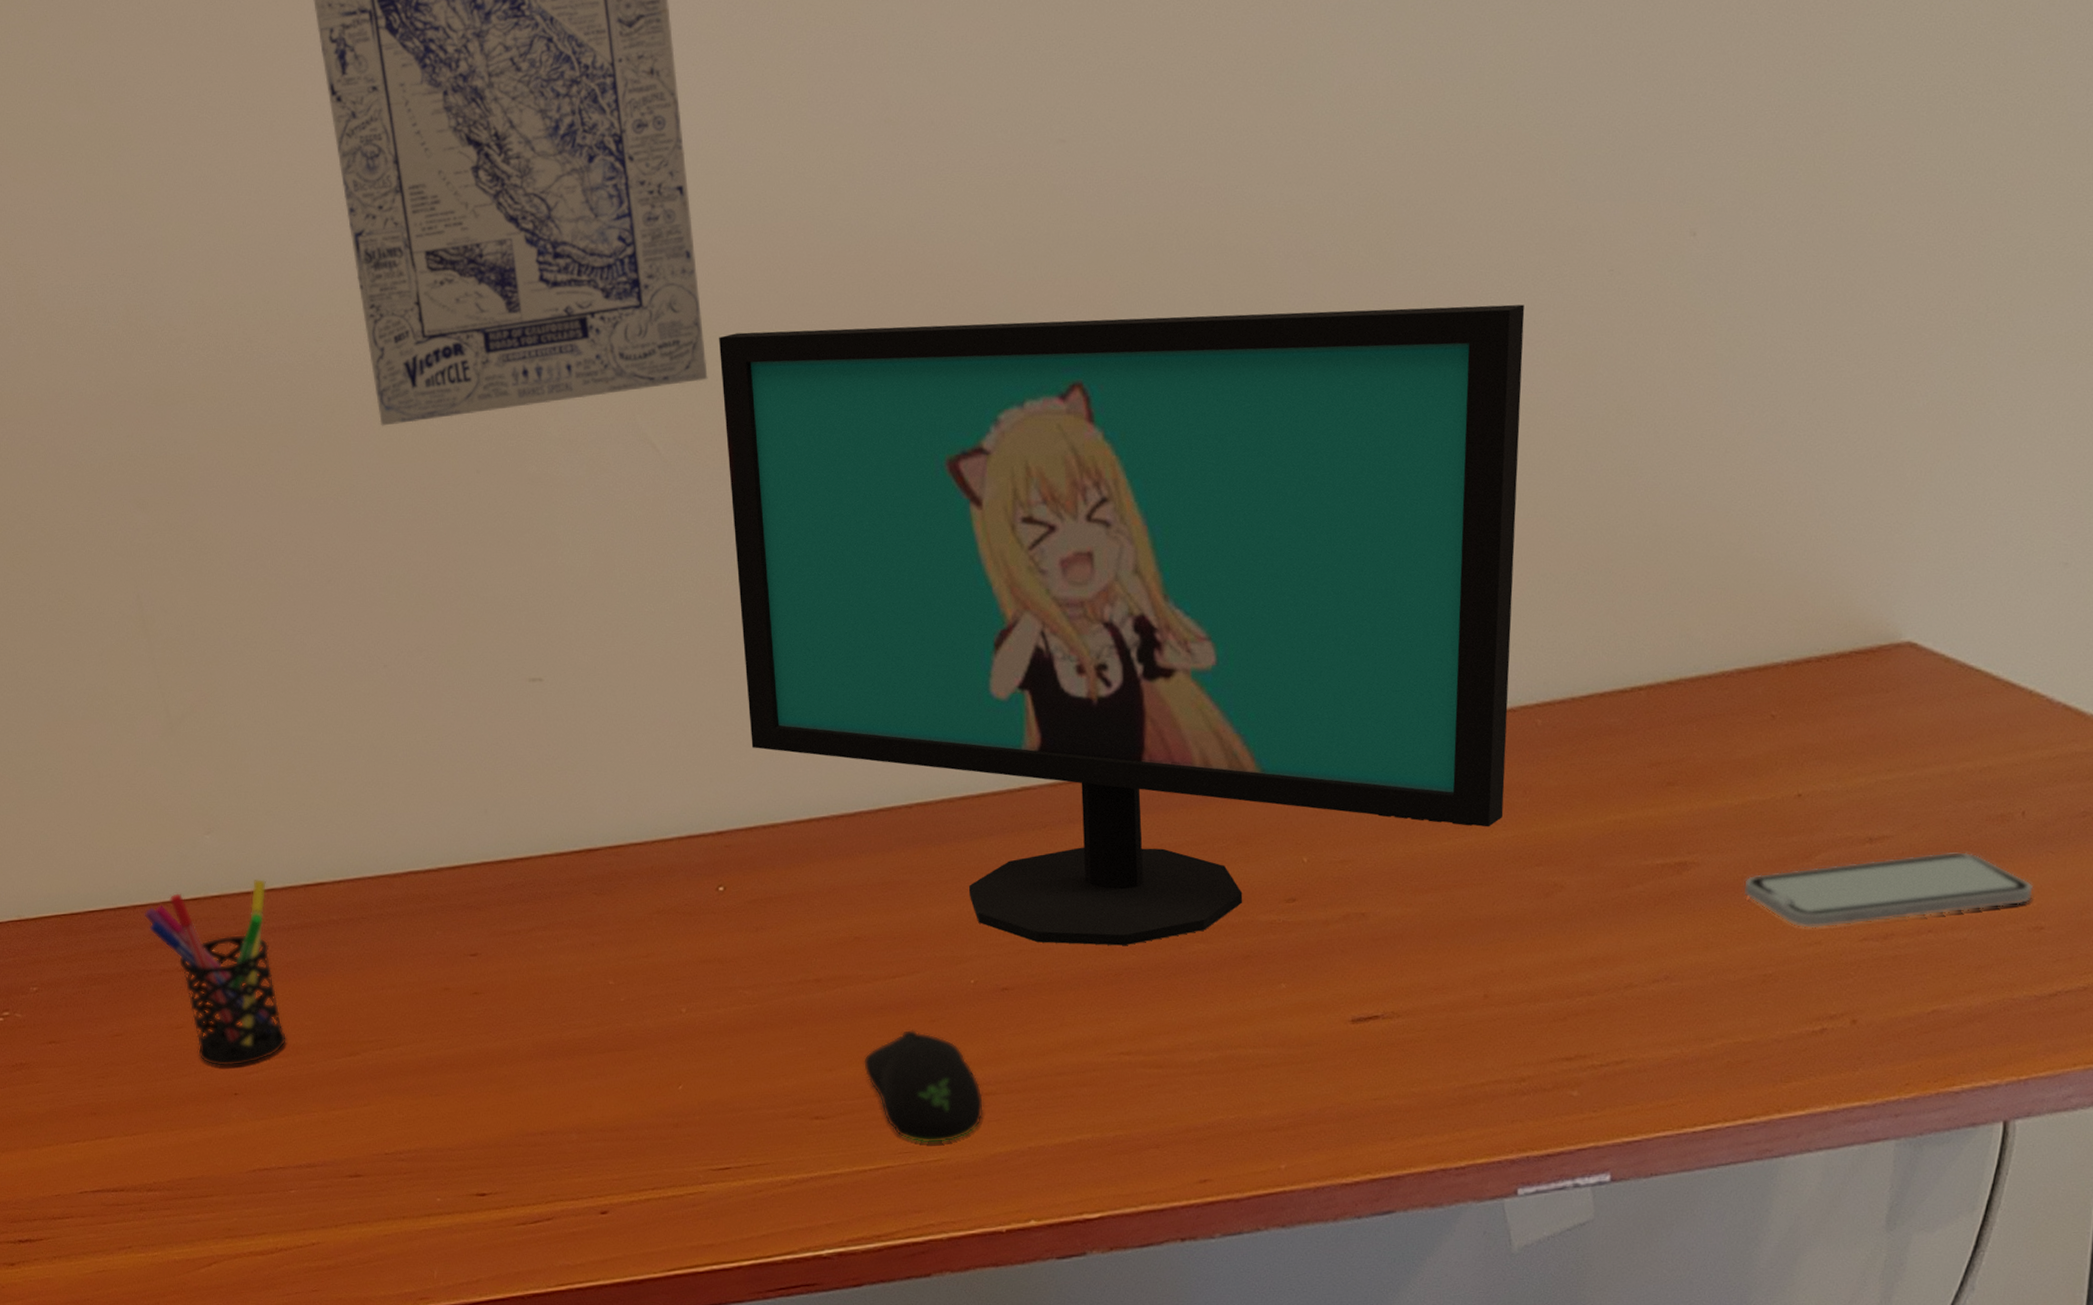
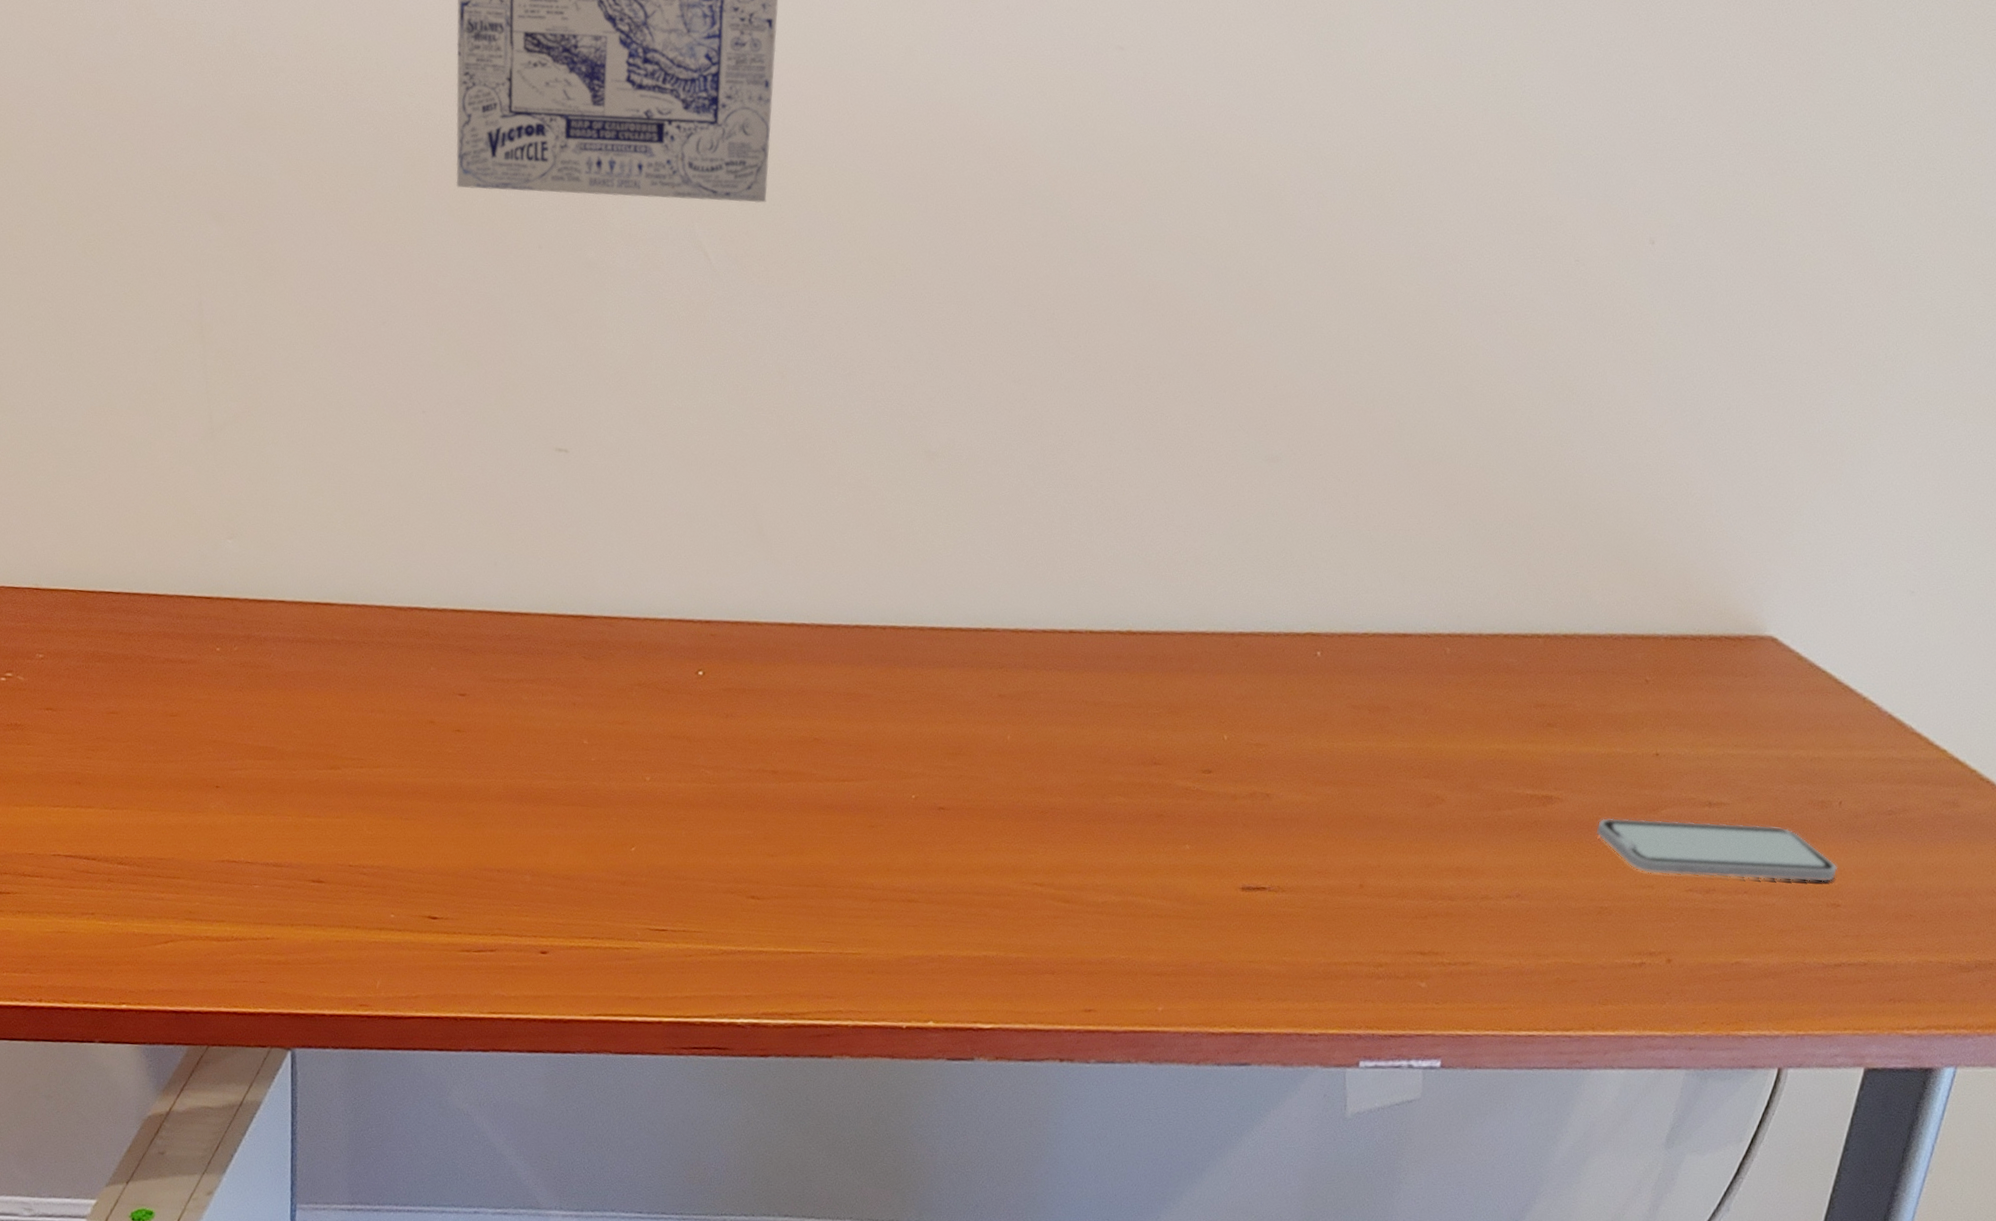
pen holder: present [144,878,287,1067] -> none [157,588,278,761]
computer monitor: present [719,304,1525,946] -> none [750,164,1498,788]
computer mouse: present [864,1029,984,1143] -> none [803,830,906,938]

